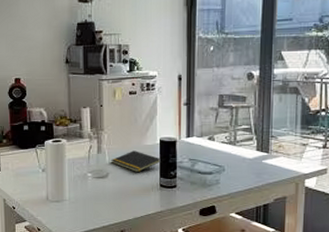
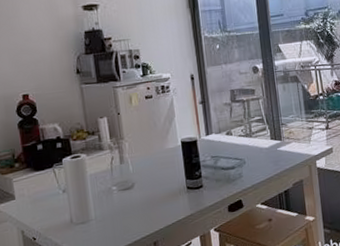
notepad: present [111,151,162,173] -> none [135,155,186,179]

